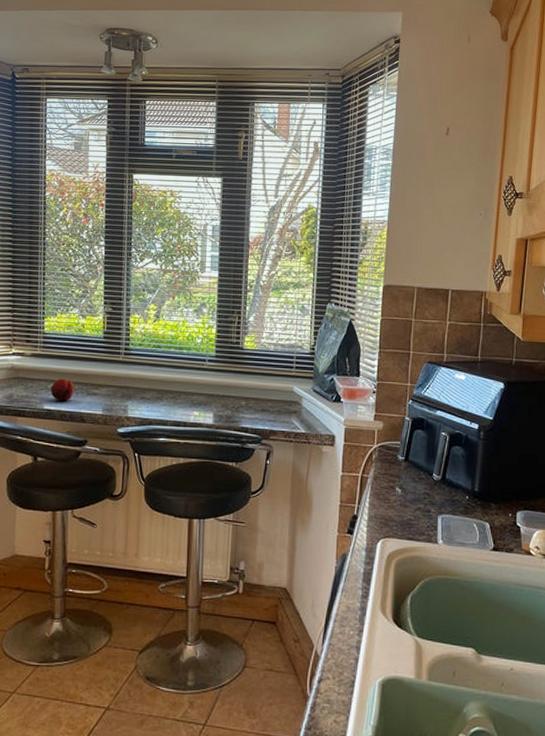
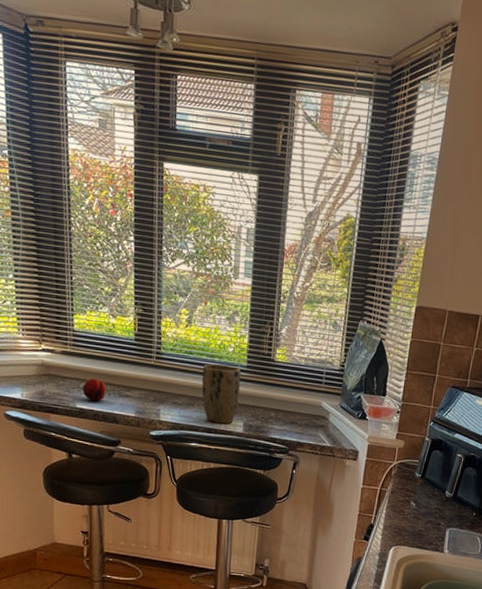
plant pot: none [170,356,210,416] -> present [202,364,241,424]

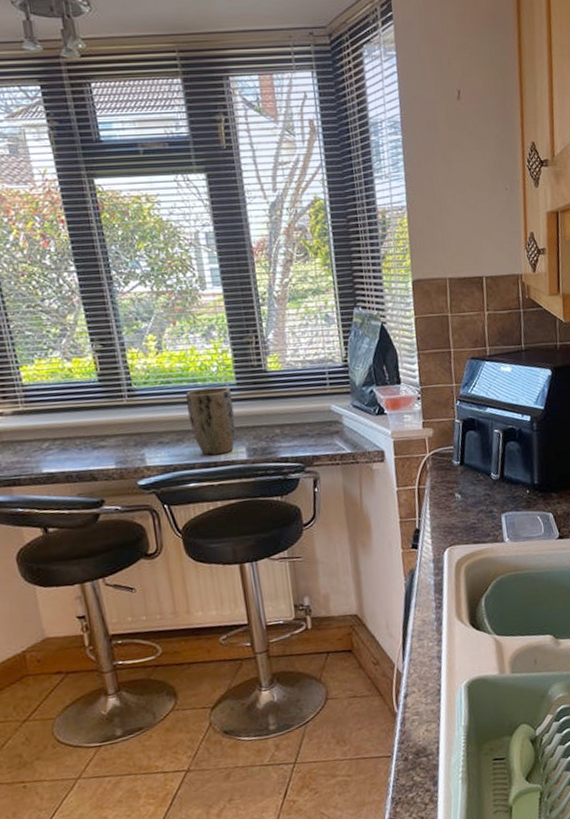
fruit: present [82,378,107,402] -> none [46,434,76,462]

